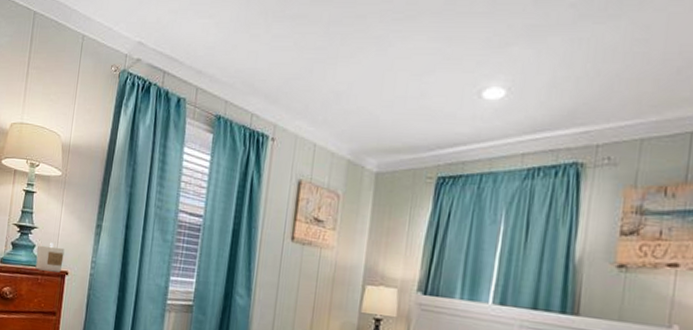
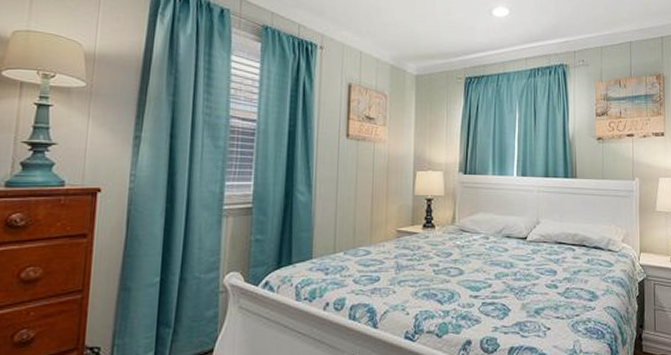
candle: present [35,242,65,273] -> none [56,158,95,192]

